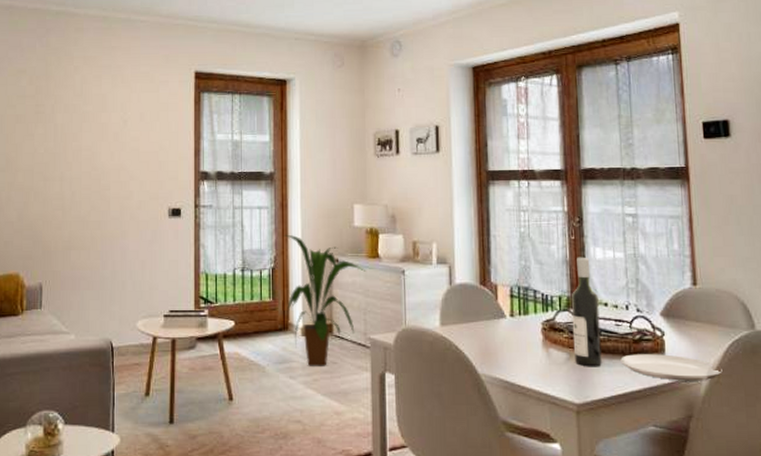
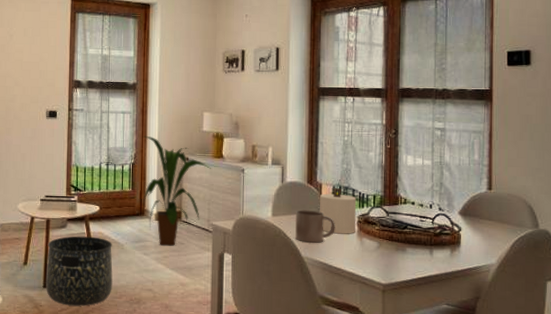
basket: none [172,358,253,445] -> present [45,236,113,306]
mug: none [467,317,516,358] -> present [295,210,335,244]
candle: none [496,289,540,344] -> present [320,188,356,234]
bottle: present [572,257,602,367] -> none [383,163,407,255]
plate: present [620,354,722,381] -> none [422,245,508,269]

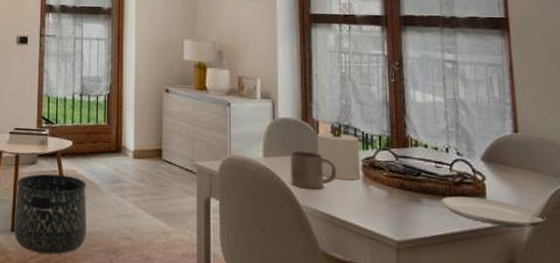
house plant: present [143,135,211,246] -> none [119,64,193,188]
plate: none [422,245,508,269] -> present [441,196,546,228]

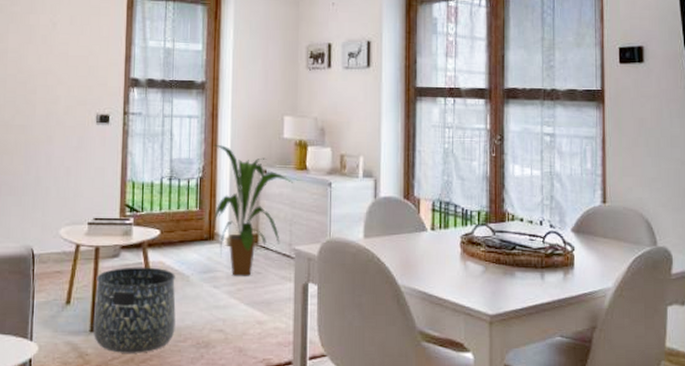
house plant: none [119,64,193,188] -> present [213,144,293,276]
mug: present [289,150,337,190] -> none [390,230,436,269]
candle: present [317,126,360,181] -> none [418,204,458,257]
plate: present [441,196,546,228] -> none [533,268,625,294]

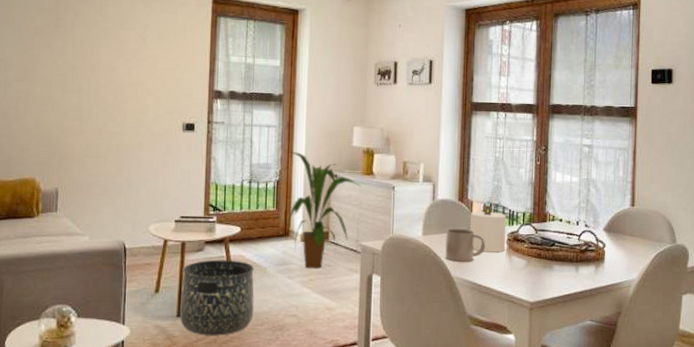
mug: none [390,230,436,269] -> present [445,228,485,263]
candle: none [418,204,458,257] -> present [470,206,506,253]

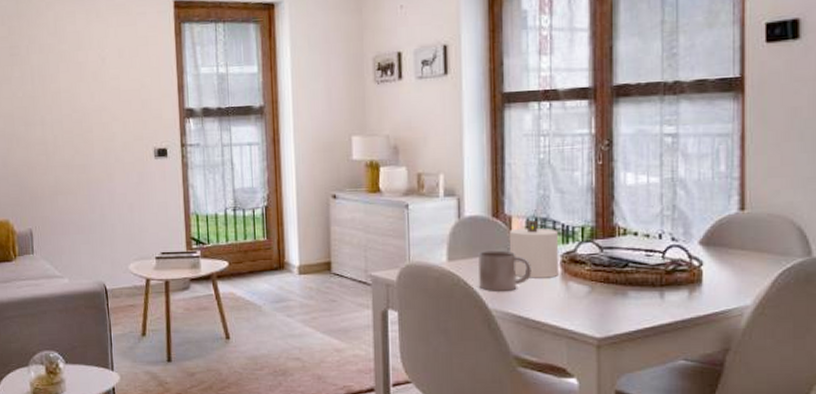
basket: present [179,260,254,335] -> none [168,298,251,381]
house plant: present [289,151,360,268] -> none [277,171,365,305]

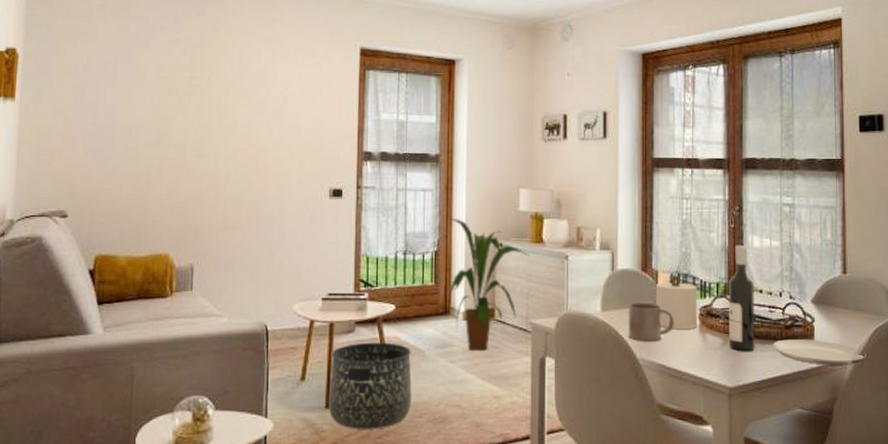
basket: none [168,298,251,381] -> present [328,342,412,429]
house plant: none [277,171,365,305] -> present [448,217,529,351]
bottle: none [595,183,628,300] -> present [728,244,755,352]
plate: none [650,285,769,313] -> present [772,339,866,365]

